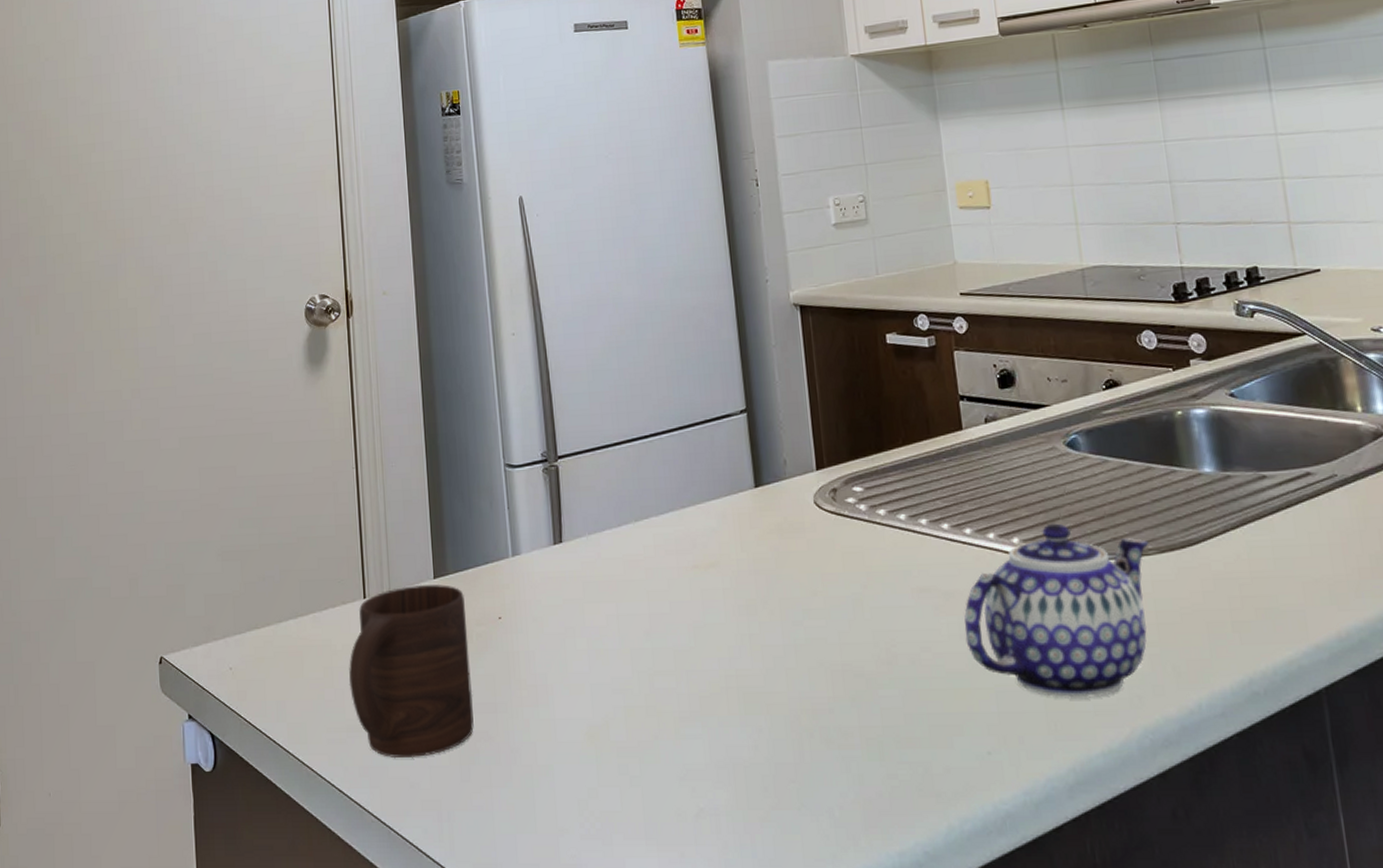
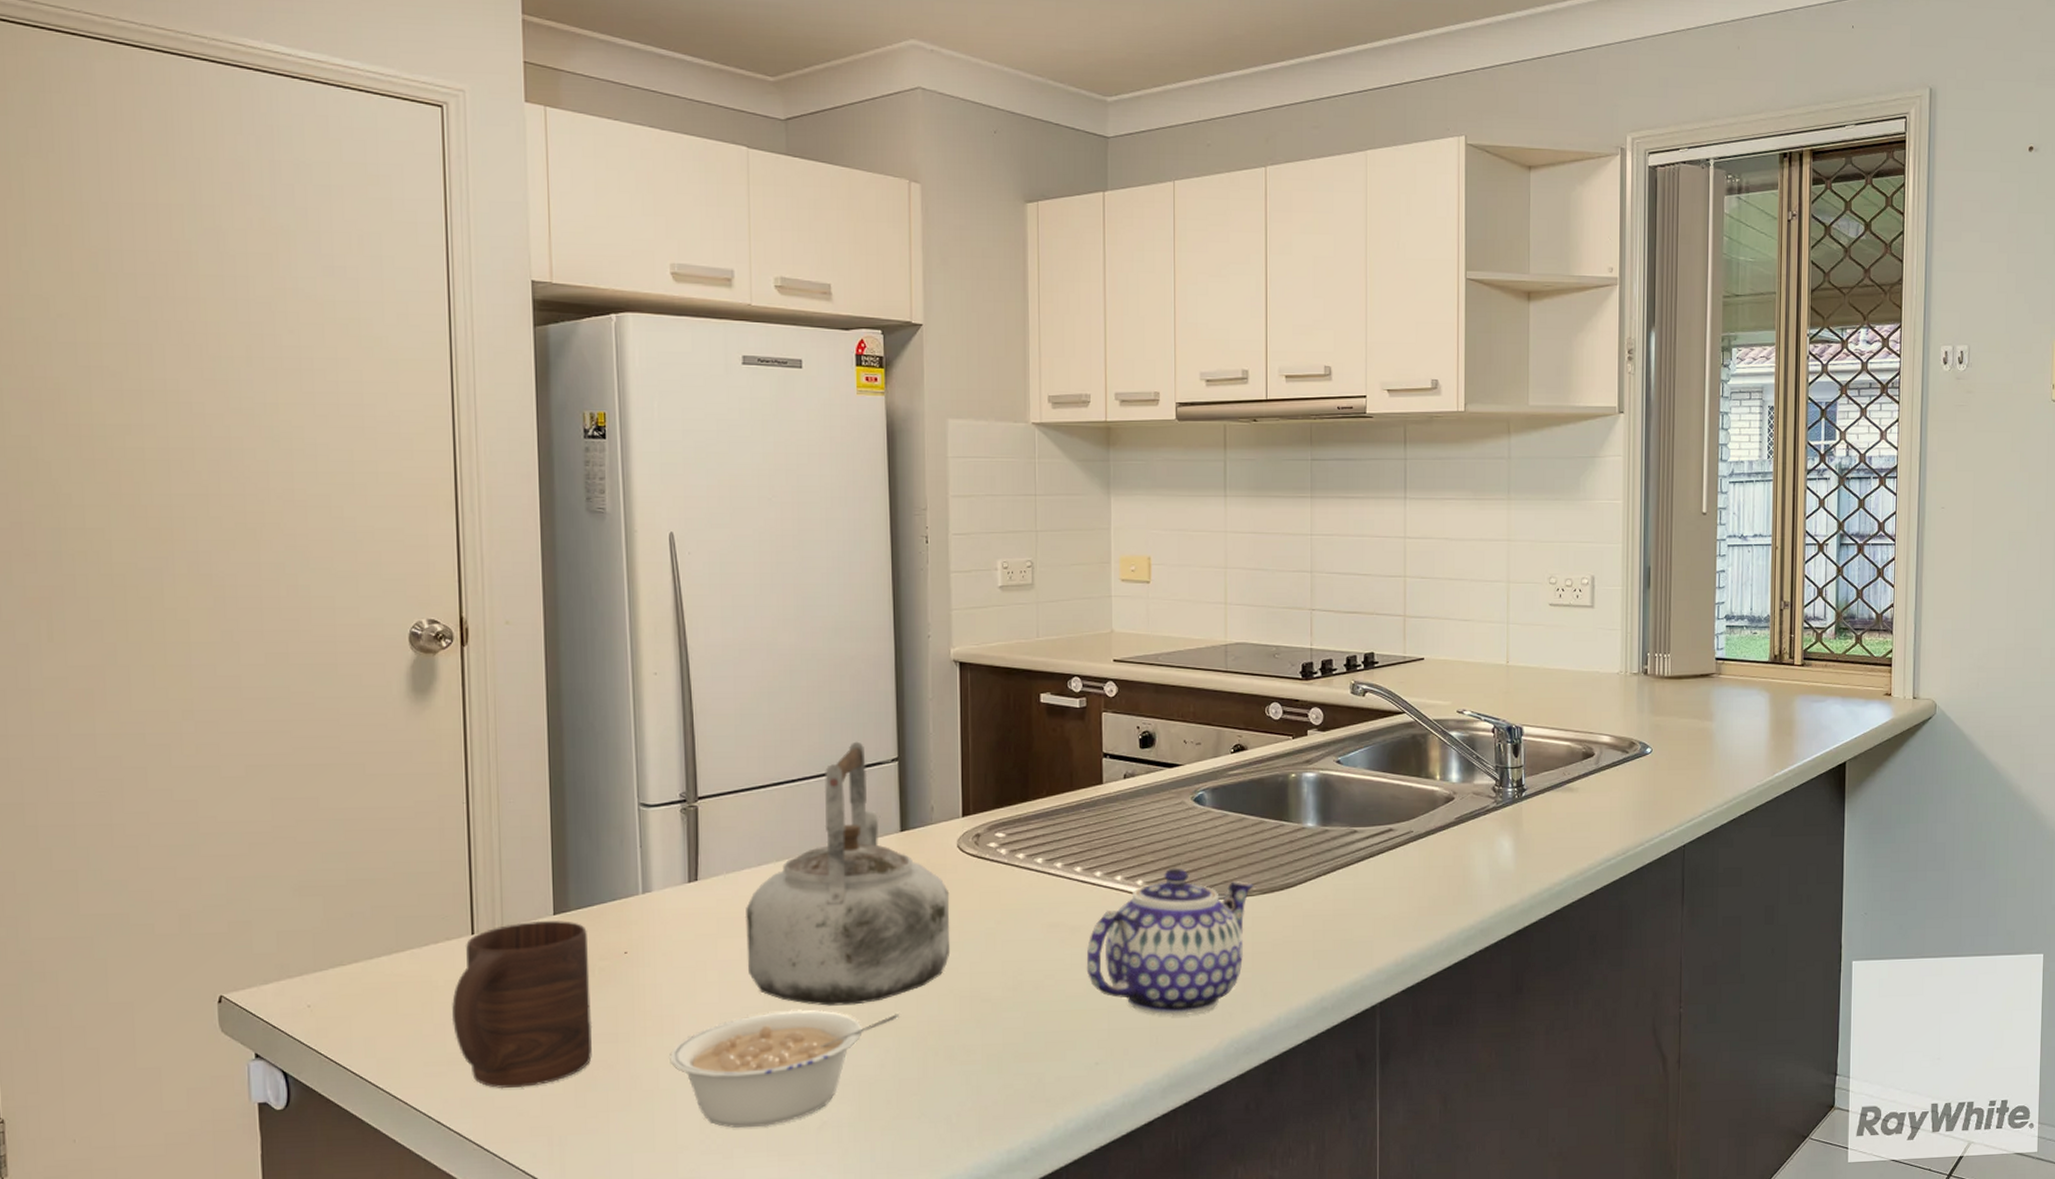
legume: none [545,682,769,812] -> present [670,1010,899,1128]
kettle: none [608,393,816,678] -> present [745,741,950,1006]

